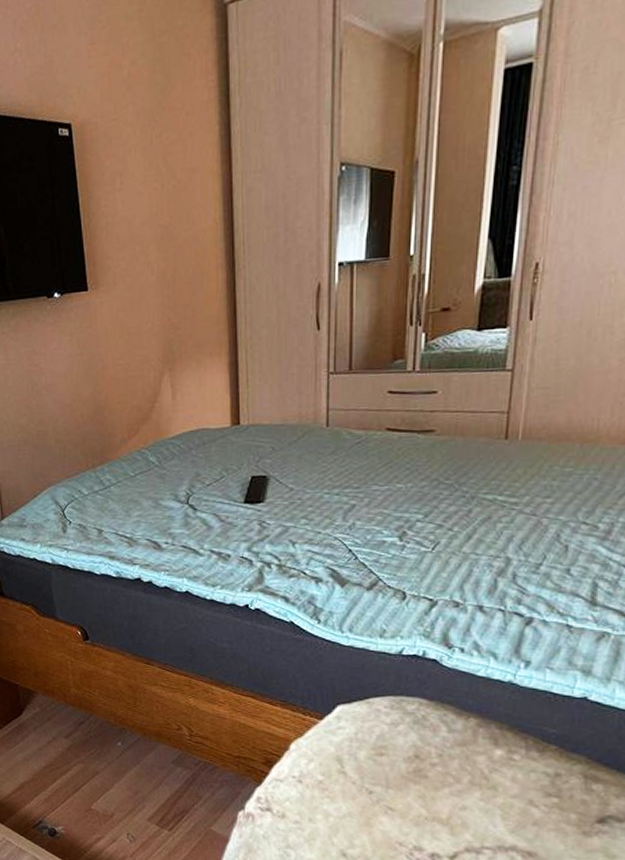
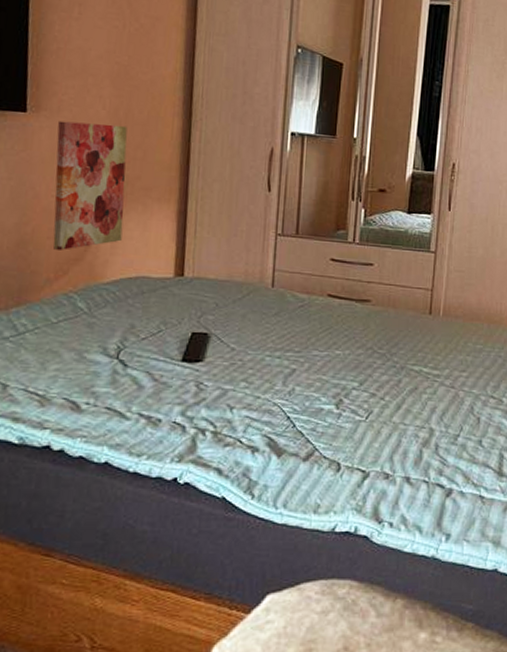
wall art: none [115,287,181,413] -> present [53,120,128,250]

